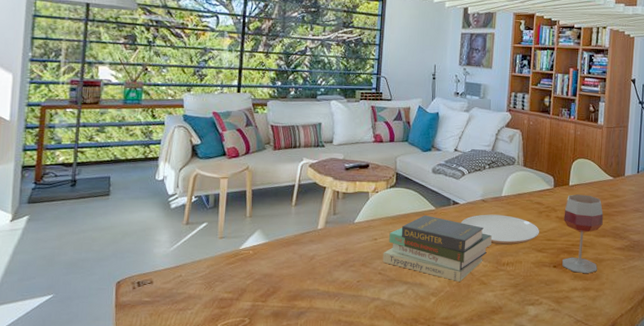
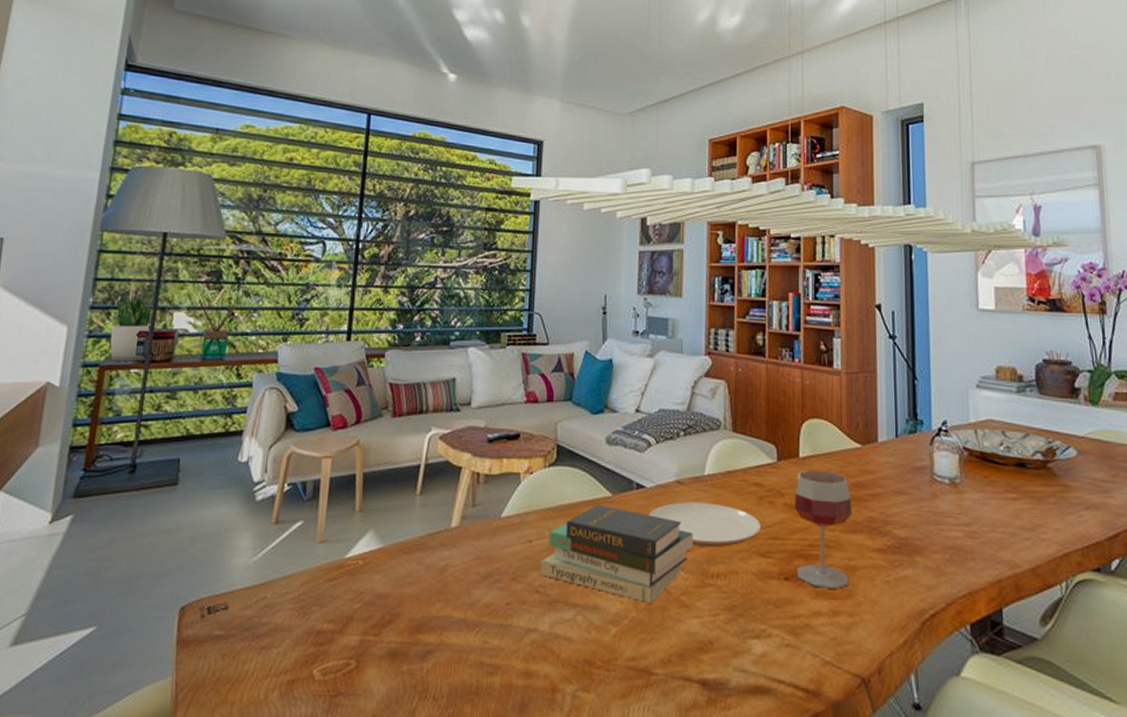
planter: none [47,49,83,103] -> present [110,291,155,362]

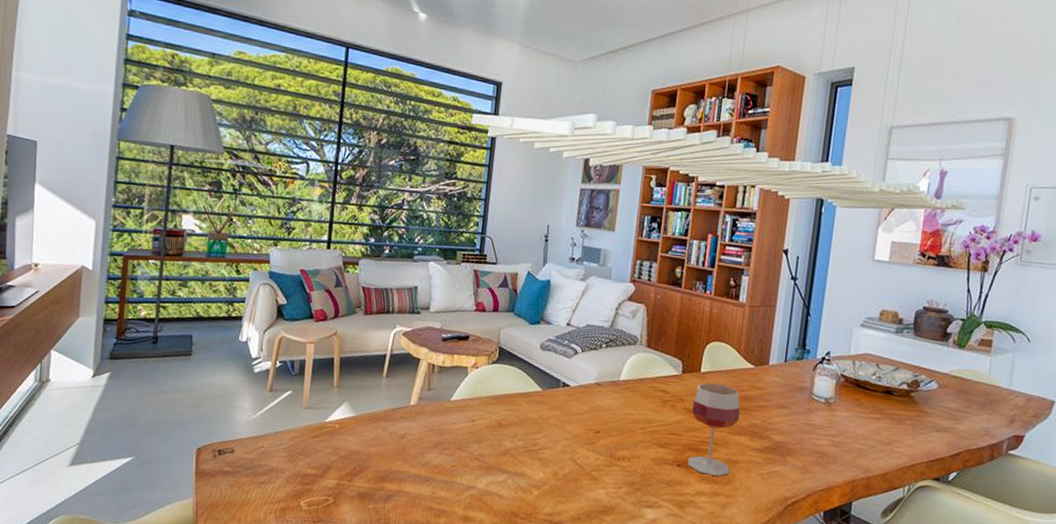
planter: present [110,291,155,362] -> none [130,195,166,254]
books: present [540,504,693,603] -> none [480,396,606,475]
plate: present [649,502,760,547] -> none [571,400,662,437]

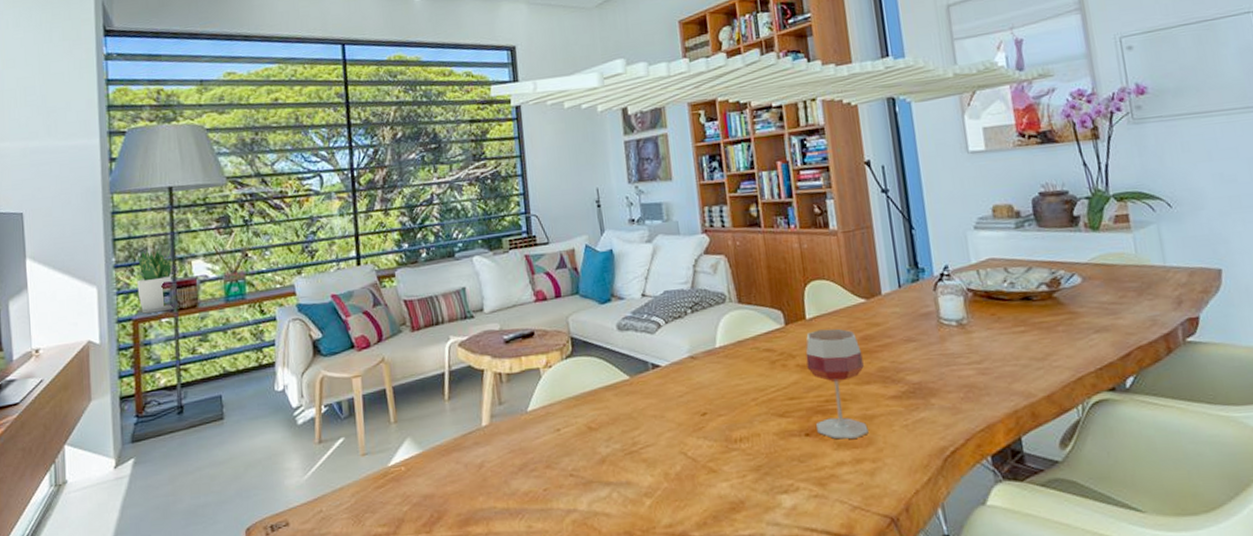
planter: none [130,195,166,254] -> present [133,245,175,314]

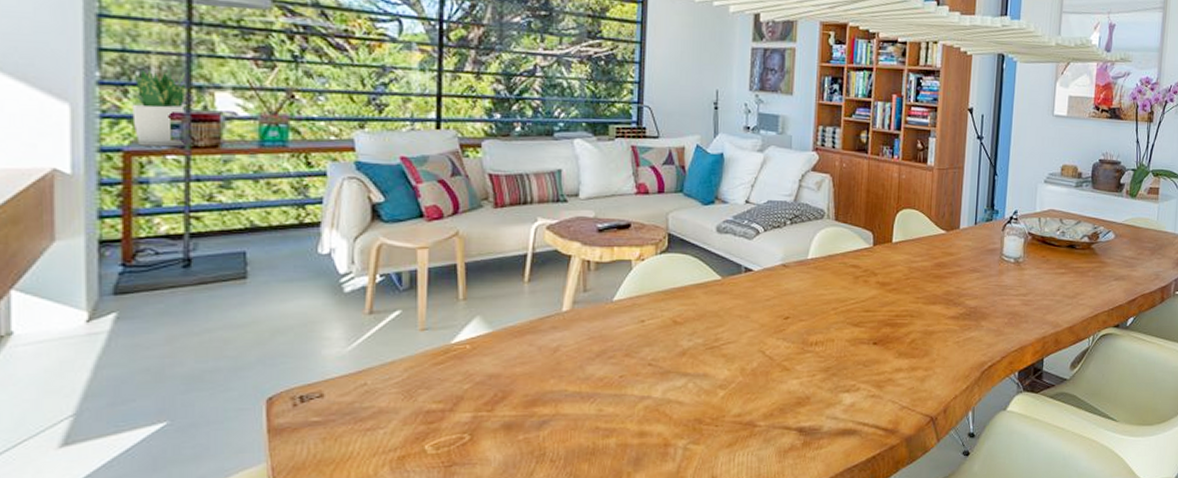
wineglass: present [805,328,869,439] -> none [884,253,934,350]

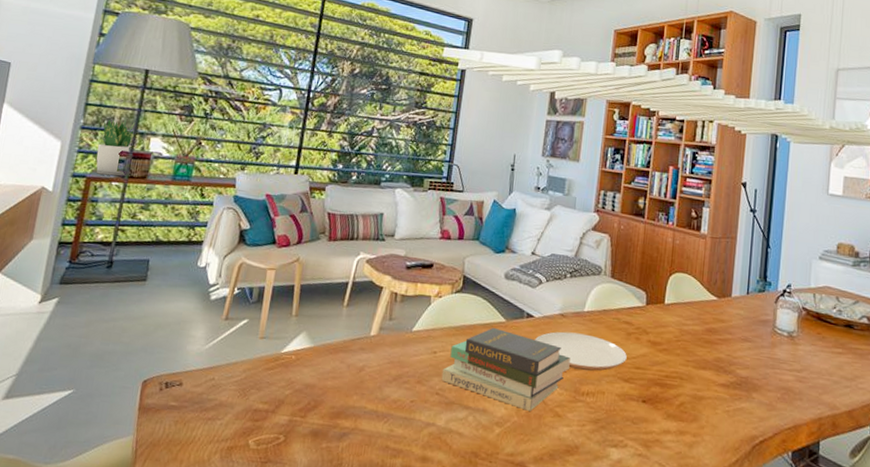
books: none [653,286,796,369] -> present [441,327,570,411]
plate: none [756,282,855,320] -> present [535,331,627,371]

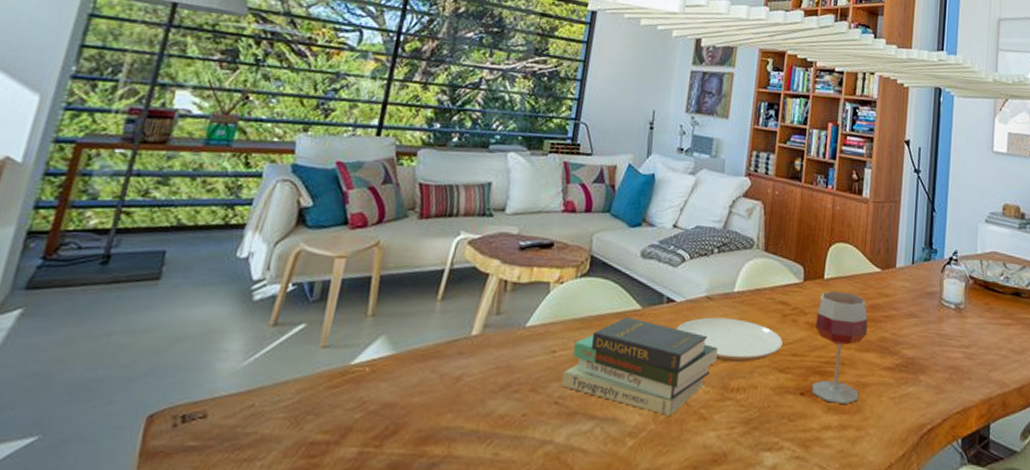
planter: present [96,118,136,176] -> none [91,64,155,141]
wineglass: none [653,315,705,413] -> present [812,291,868,404]

